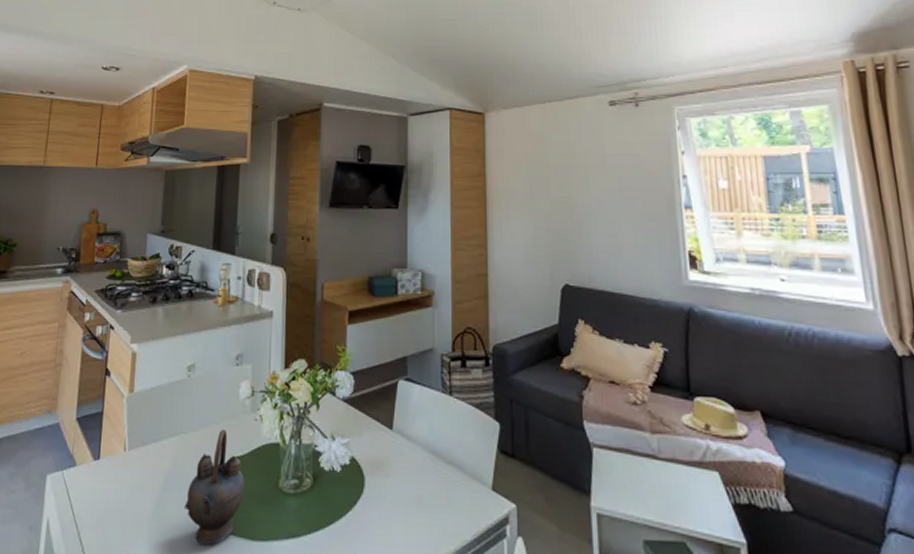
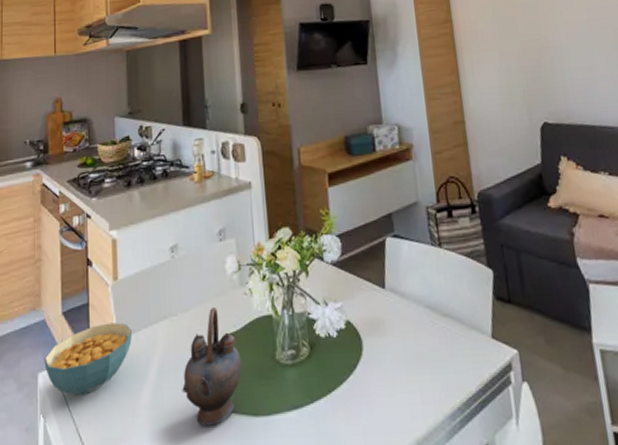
cereal bowl: none [54,433,143,500] -> present [44,322,133,395]

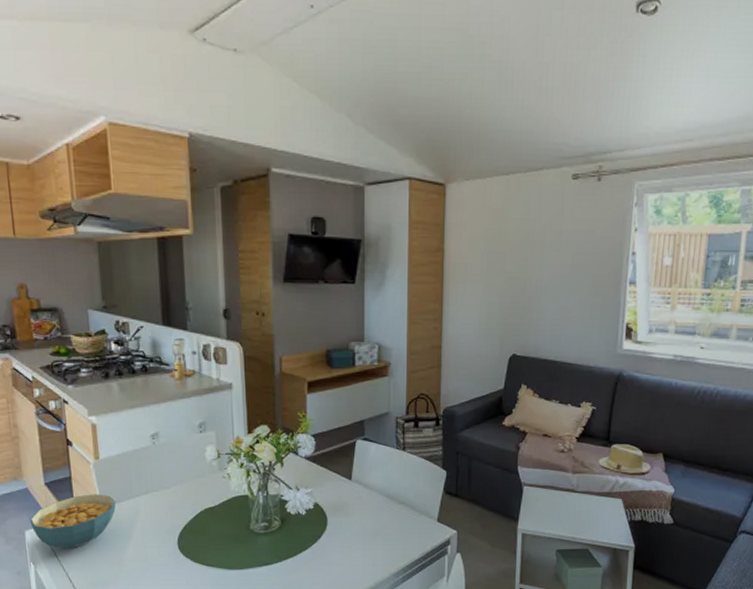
teapot: present [182,306,242,426] -> none [164,486,219,575]

